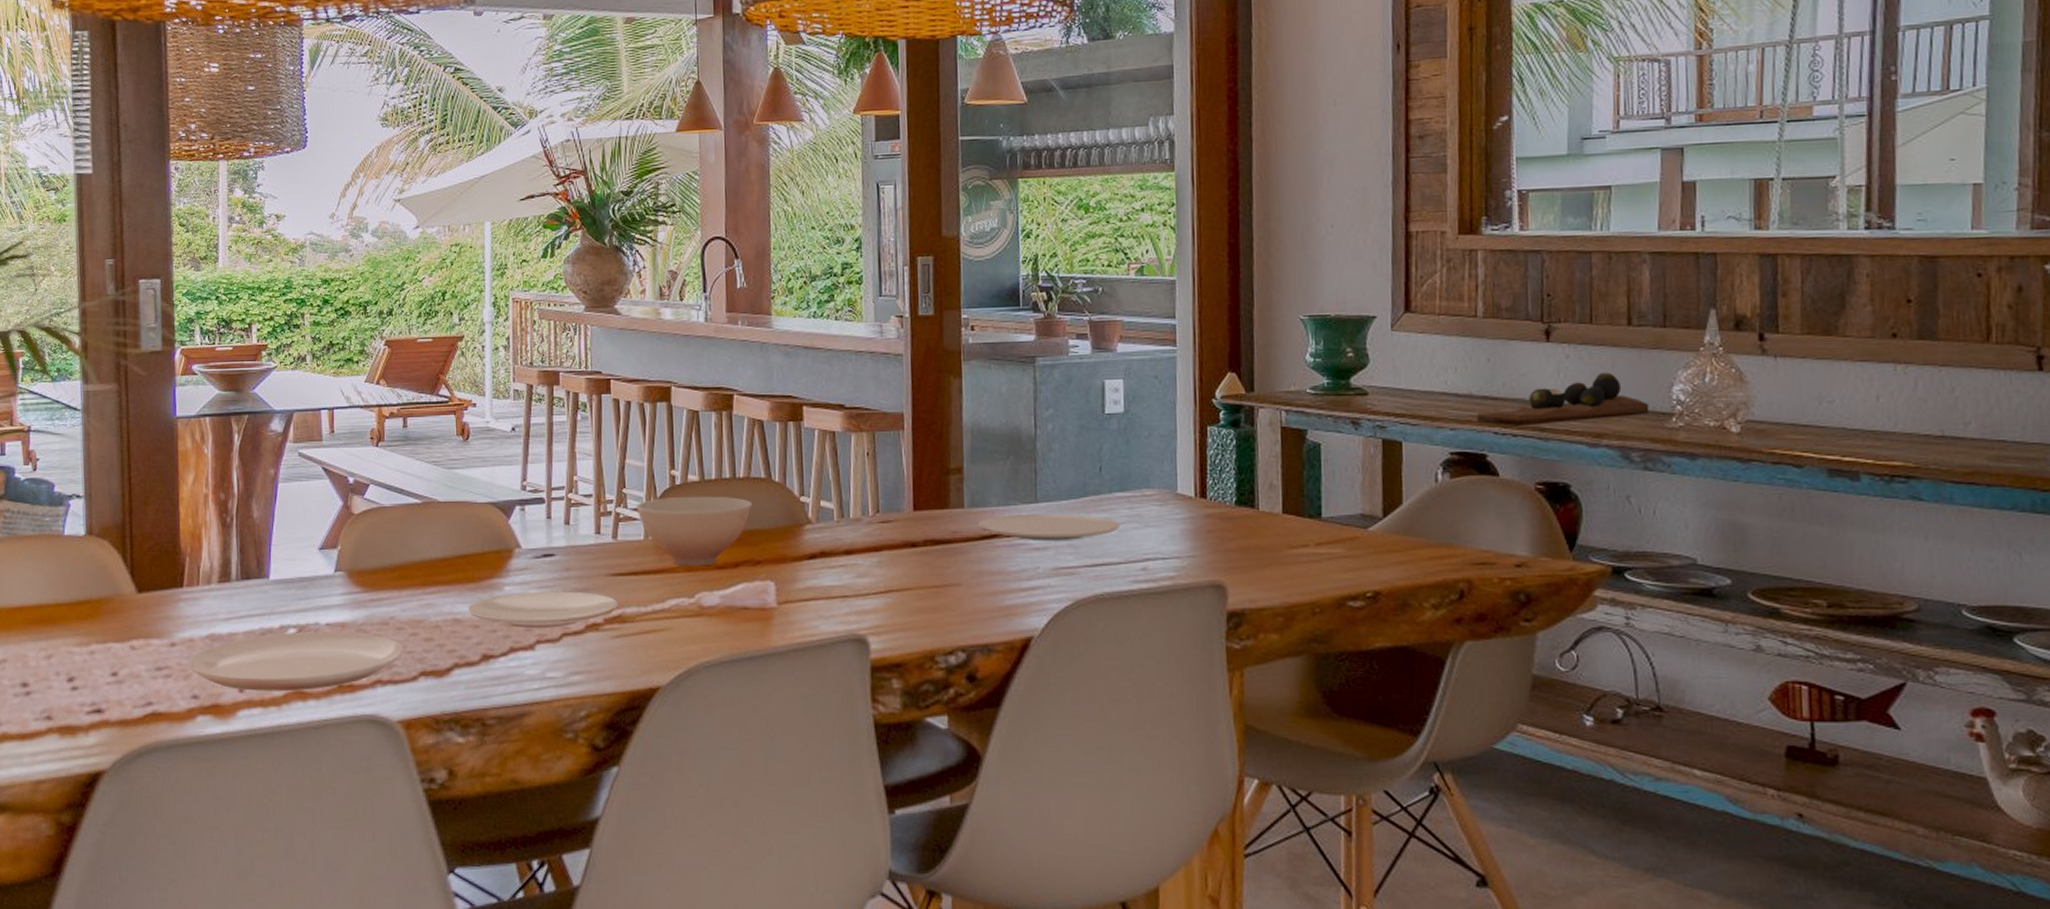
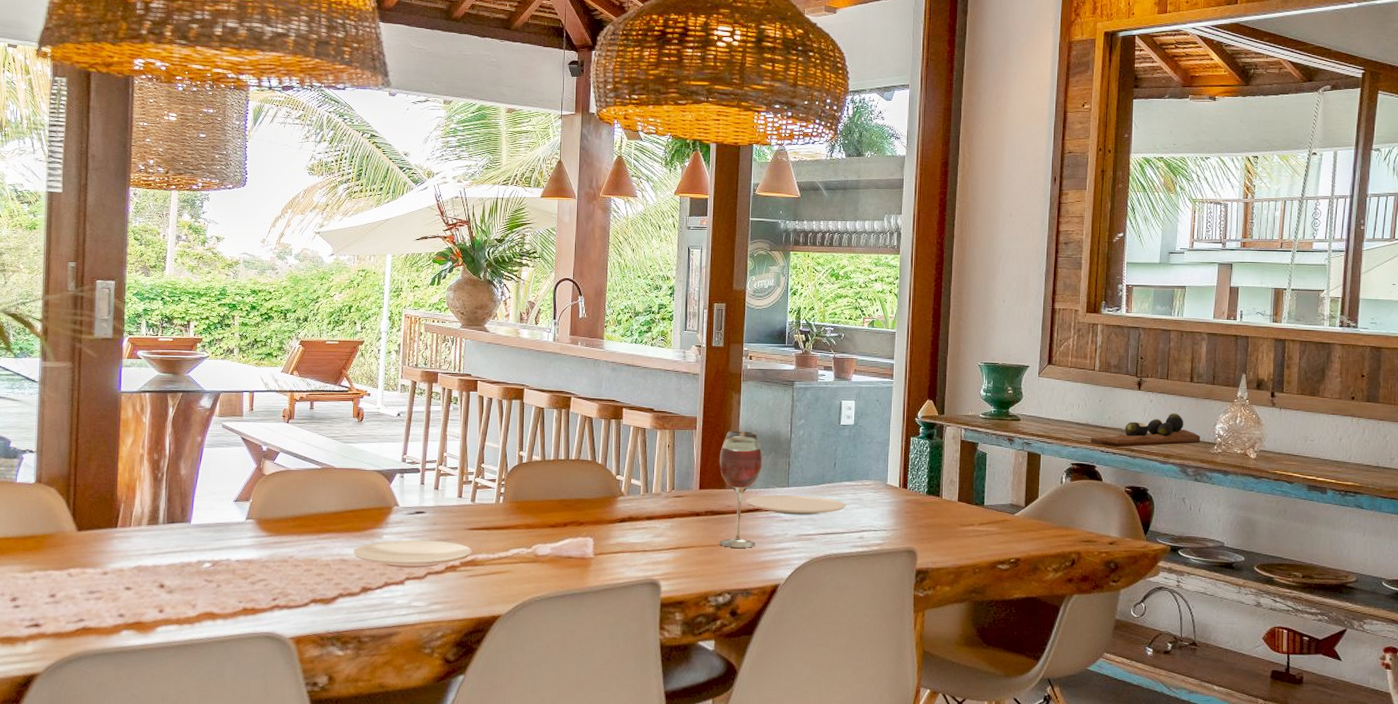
plate: present [188,632,404,692] -> none [117,566,299,613]
bowl: present [636,496,753,567] -> none [491,471,581,525]
wineglass: none [938,428,998,588] -> present [719,430,762,548]

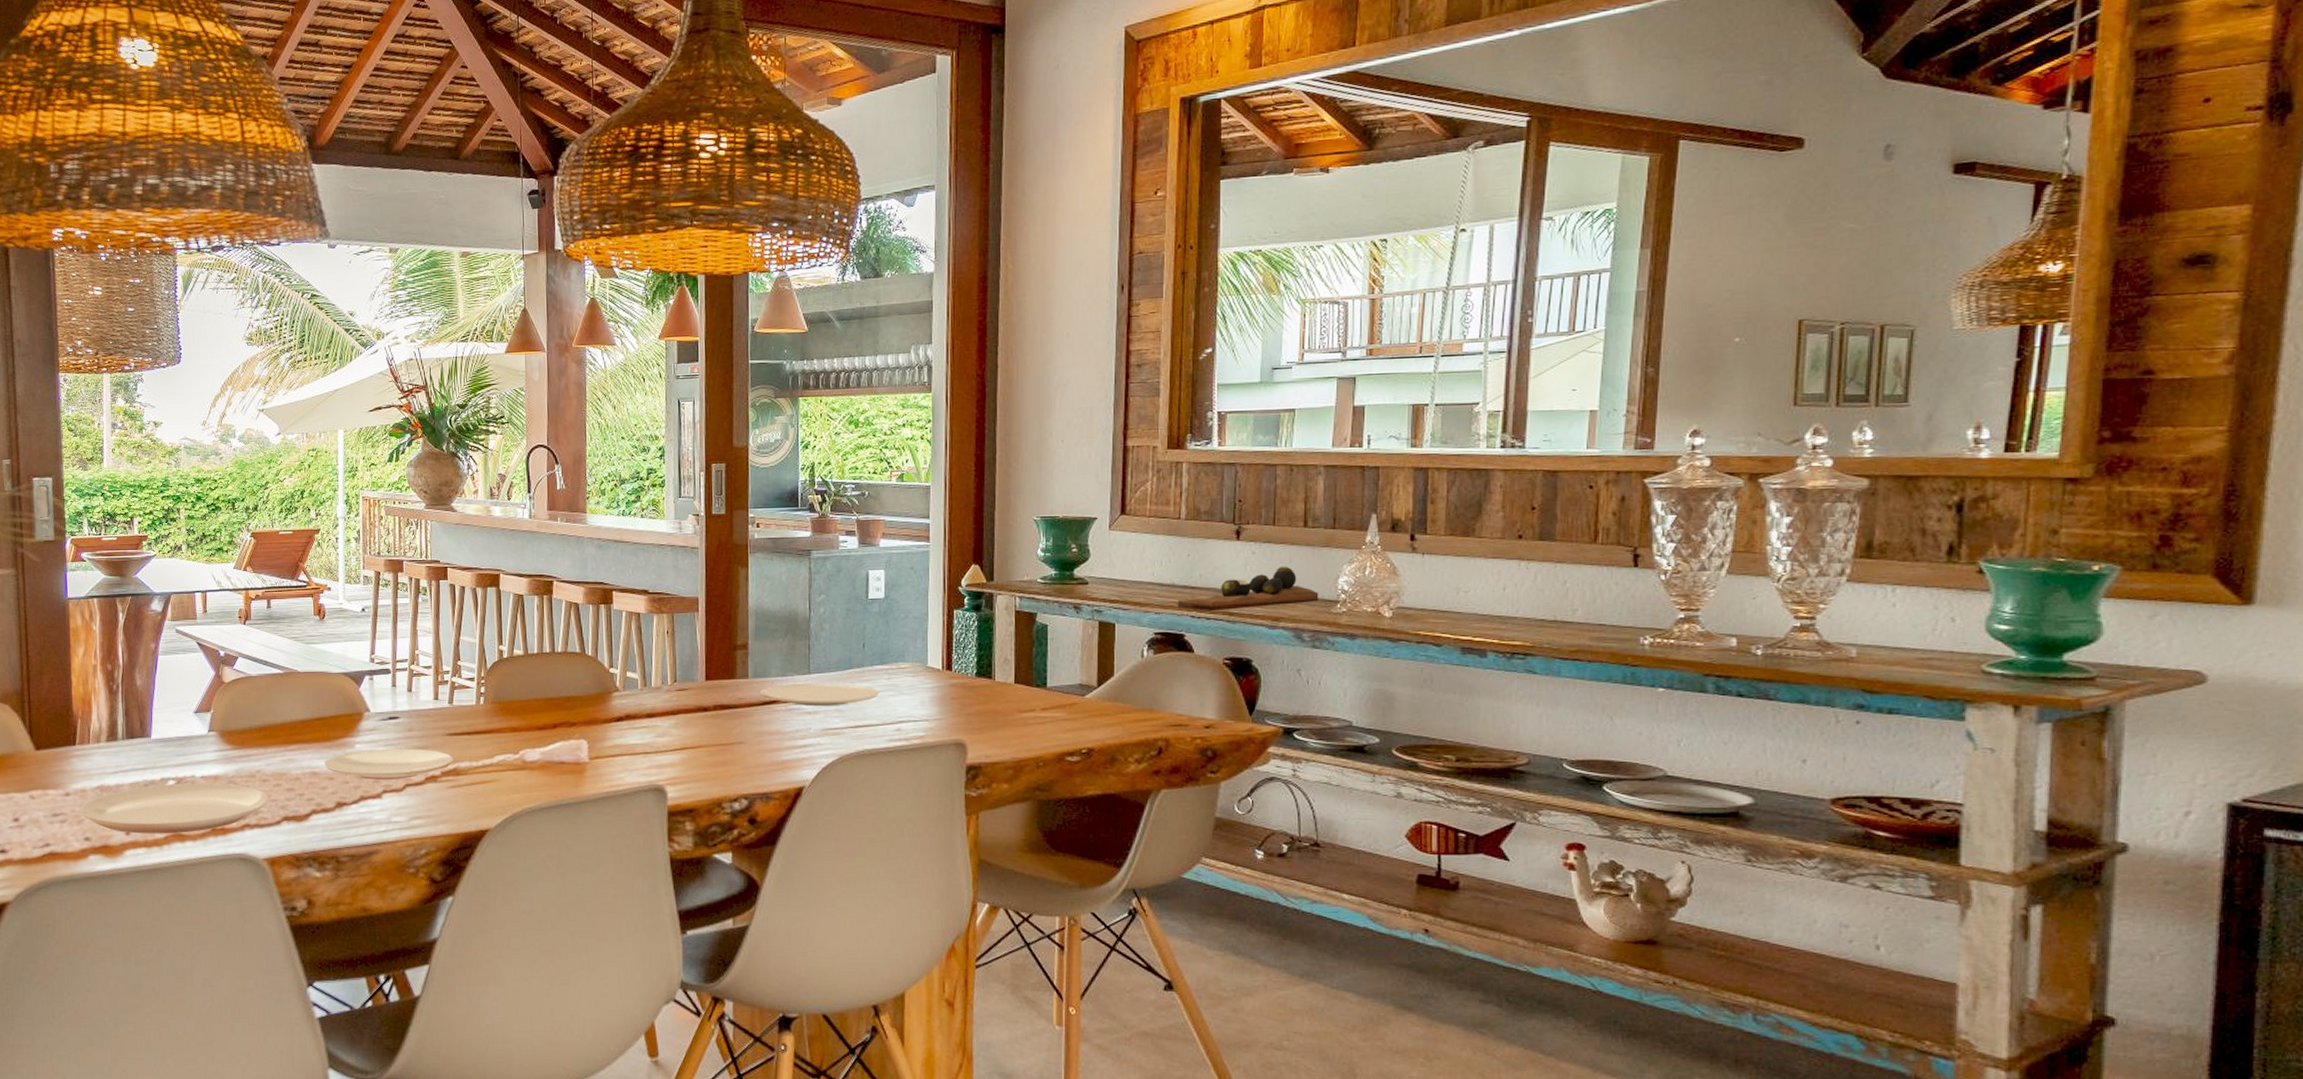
plate: none [117,566,299,613] -> present [81,783,269,834]
wineglass: present [719,430,762,548] -> none [727,611,778,746]

